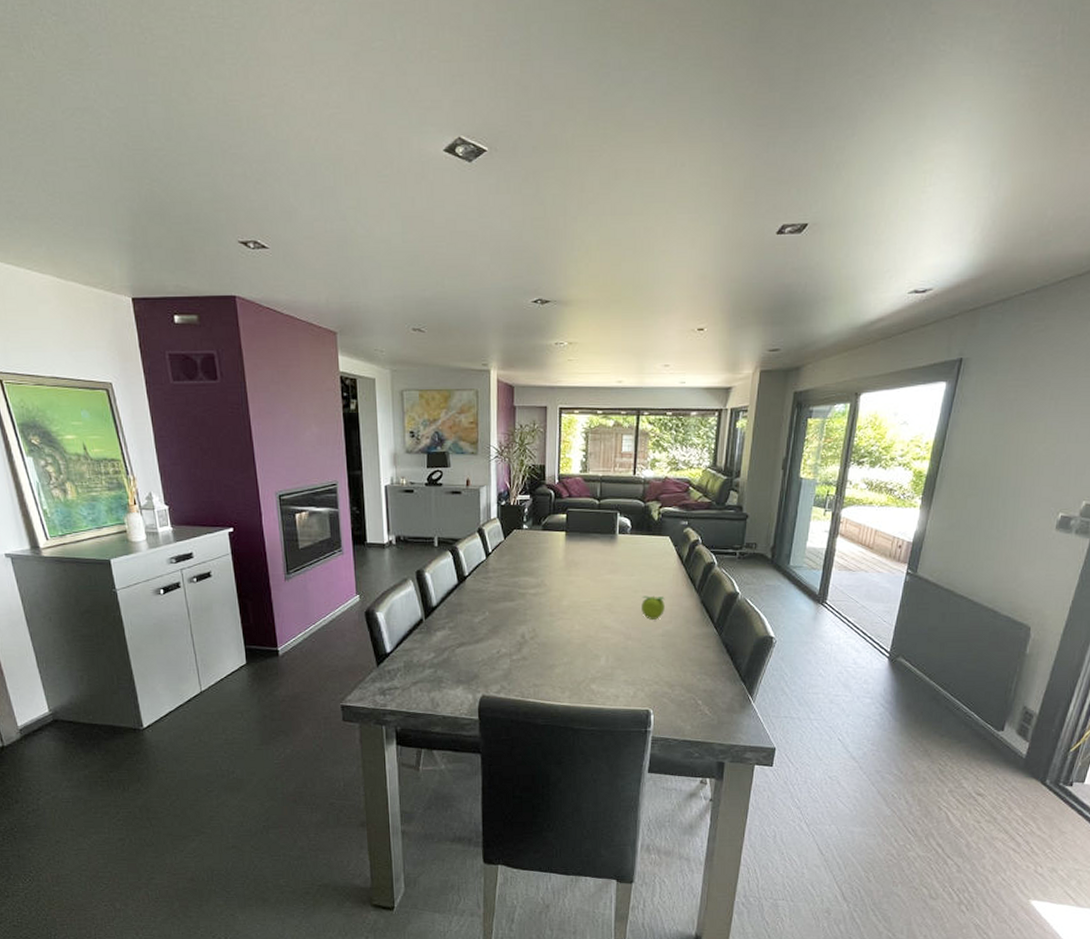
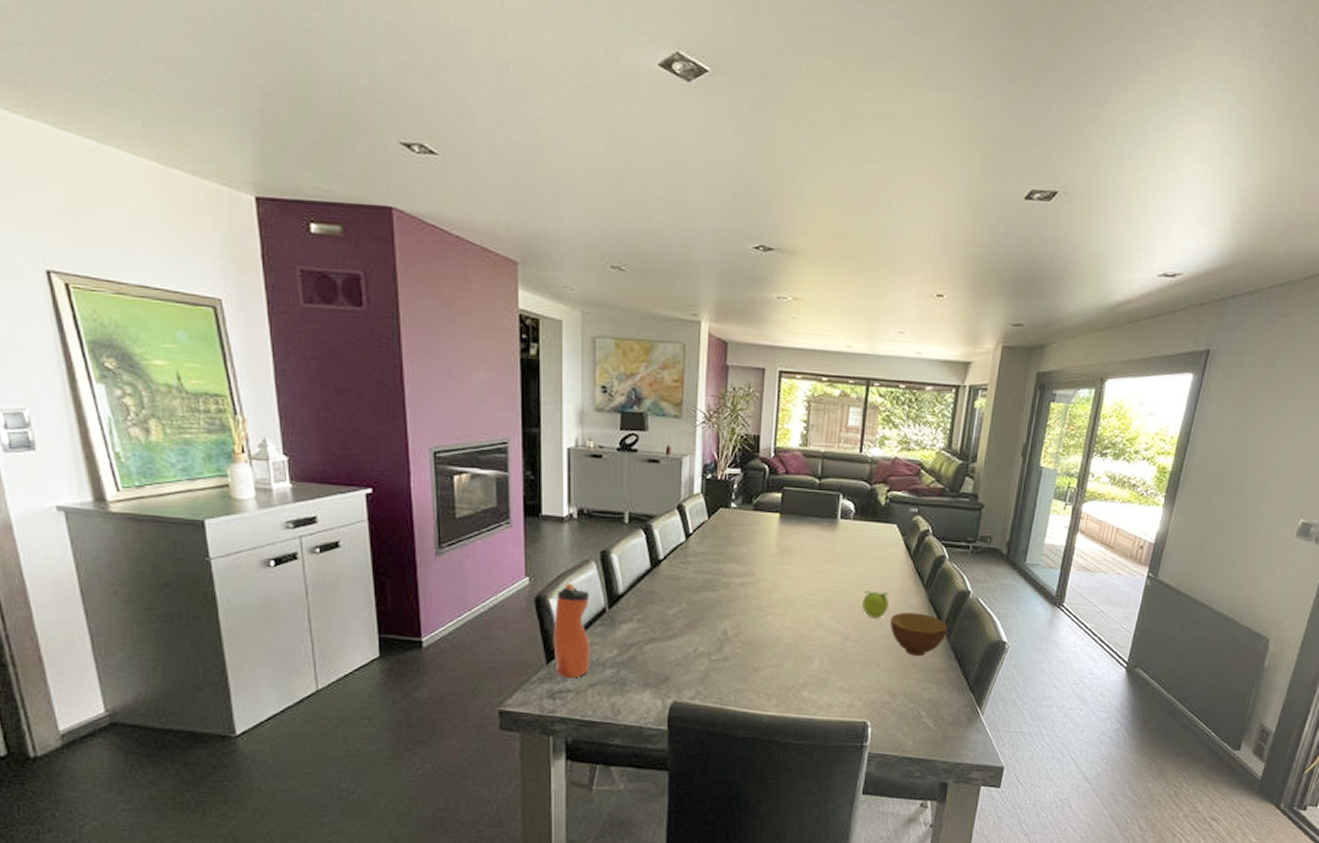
water bottle: none [381,598,412,678] -> present [553,583,591,679]
bowl: none [667,614,719,651] -> present [890,613,948,656]

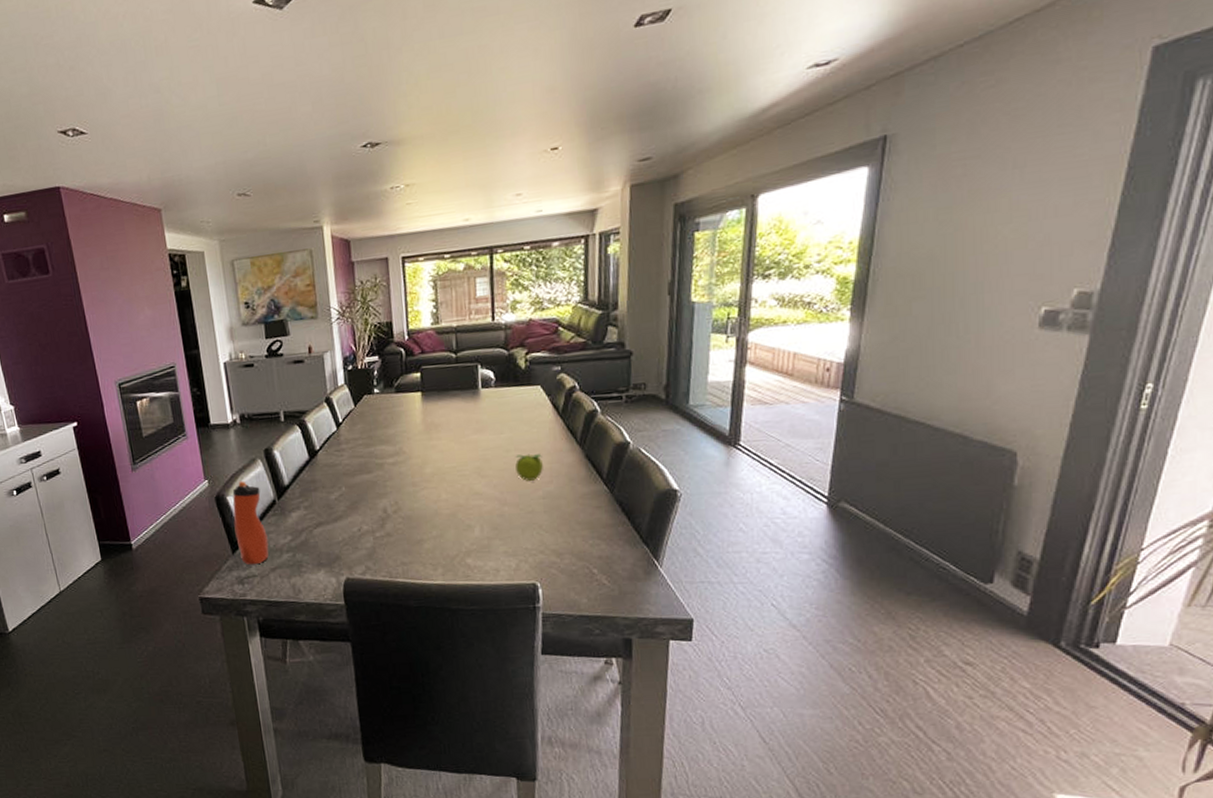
bowl: present [890,613,948,656] -> none [547,470,610,514]

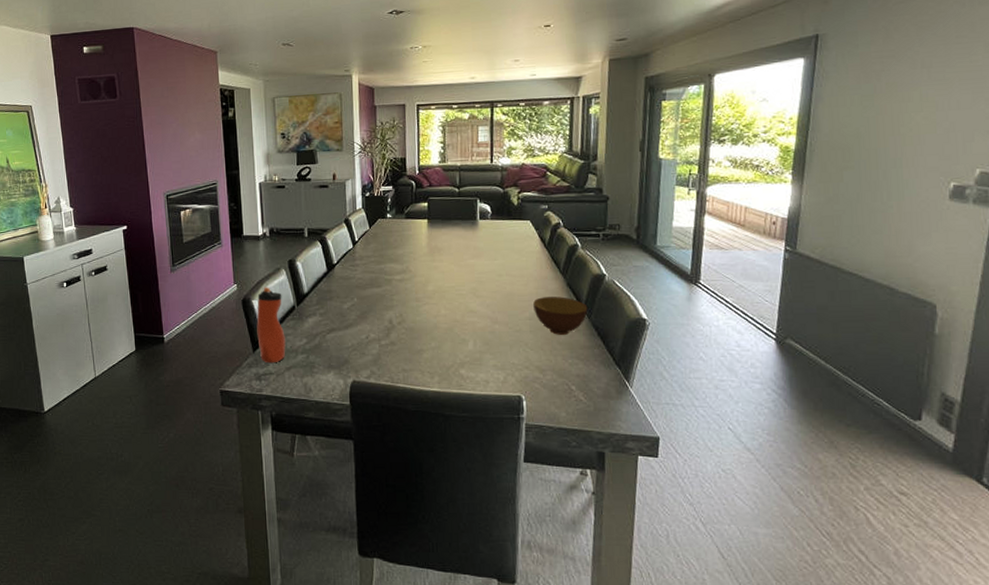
fruit: present [515,453,543,481] -> none [506,279,530,303]
bowl: none [547,470,610,514] -> present [533,296,588,335]

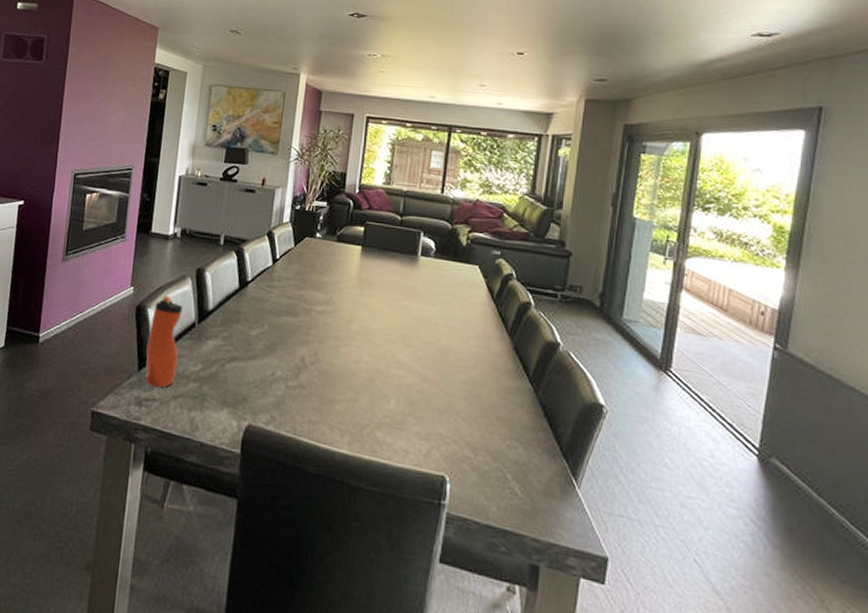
bowl: present [533,296,588,335] -> none [471,358,536,409]

